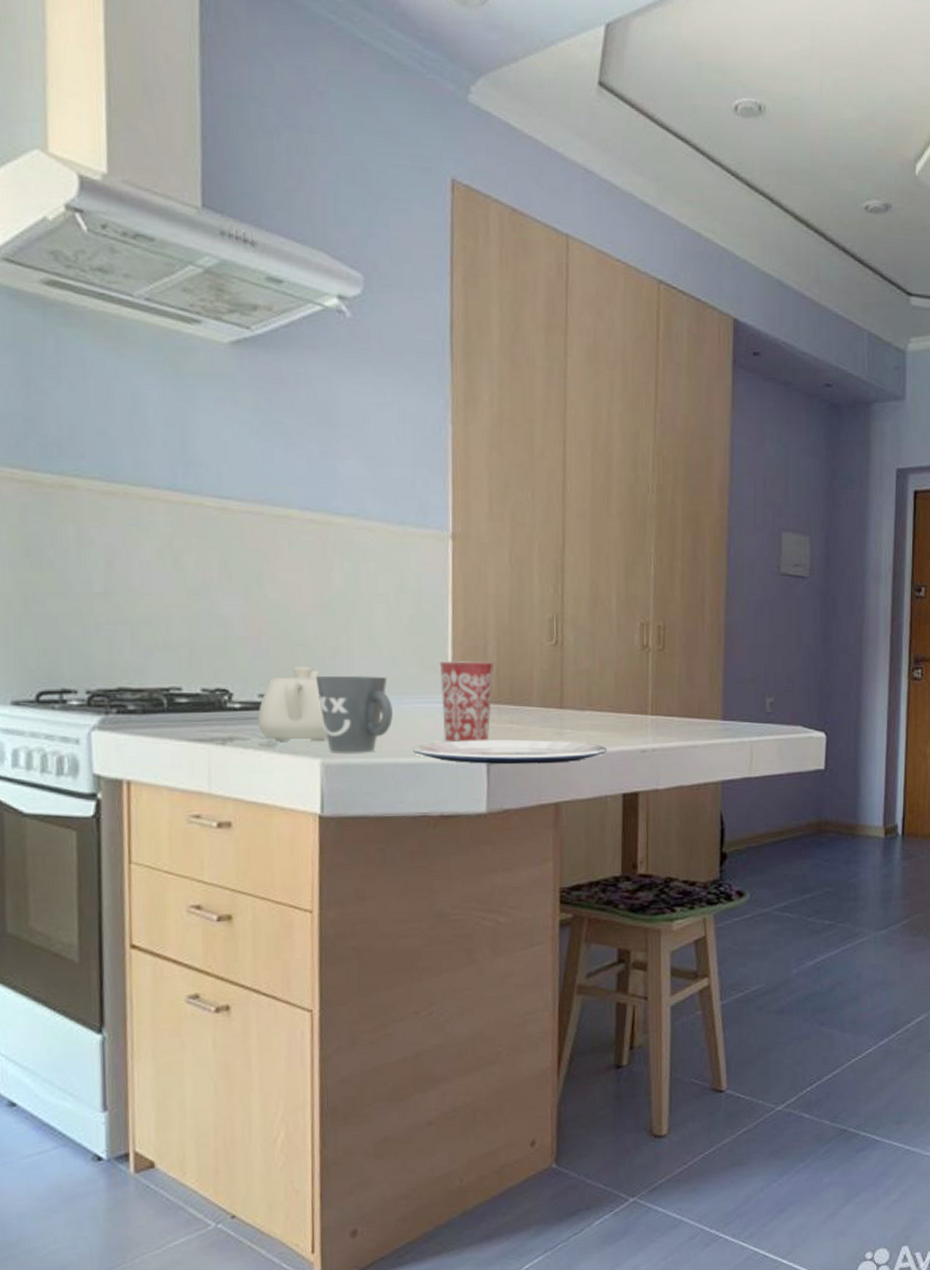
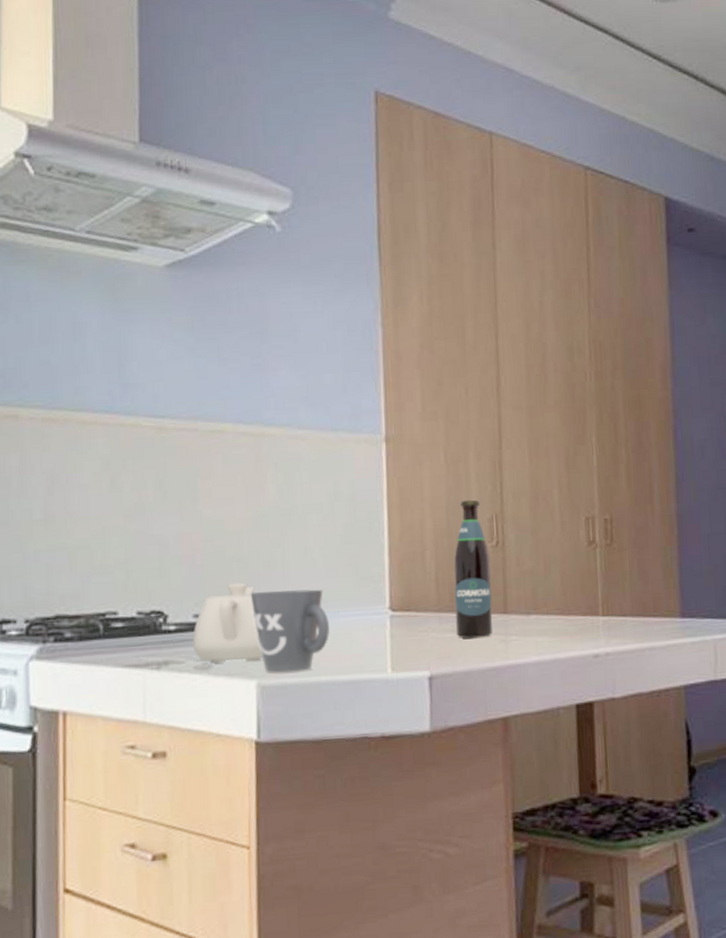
plate: present [412,739,608,765] -> none [350,648,557,678]
mug: present [439,660,494,742] -> none [376,568,433,656]
bottle: none [513,600,550,730] -> present [453,499,493,639]

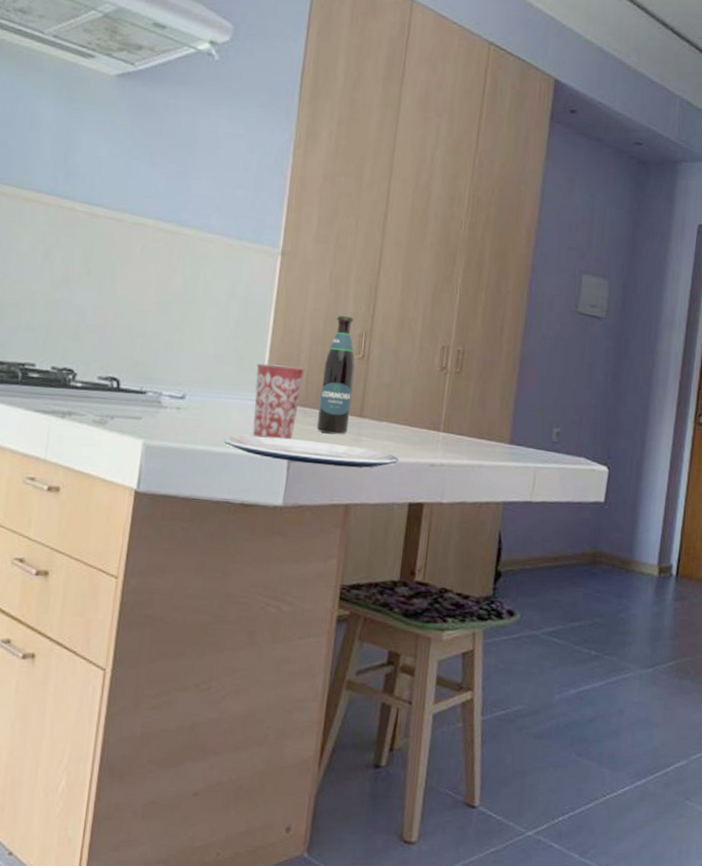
teapot: present [192,583,264,664] -> none [94,355,153,425]
mug: present [250,589,330,673] -> none [147,366,211,439]
plate: none [350,648,557,678] -> present [223,435,399,468]
mug: none [376,568,433,656] -> present [252,363,305,440]

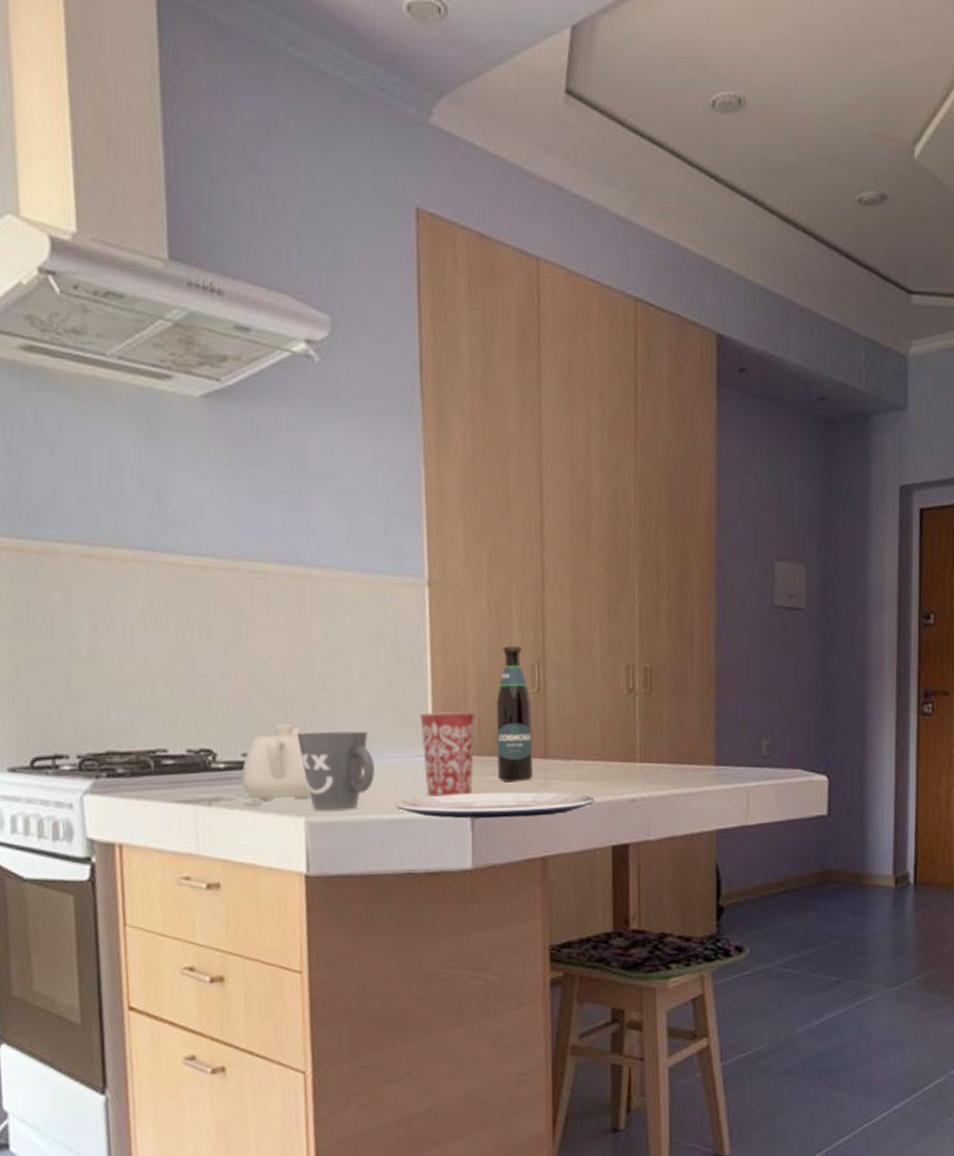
teapot: none [94,355,153,425] -> present [241,723,311,801]
mug: none [147,366,211,439] -> present [296,731,375,811]

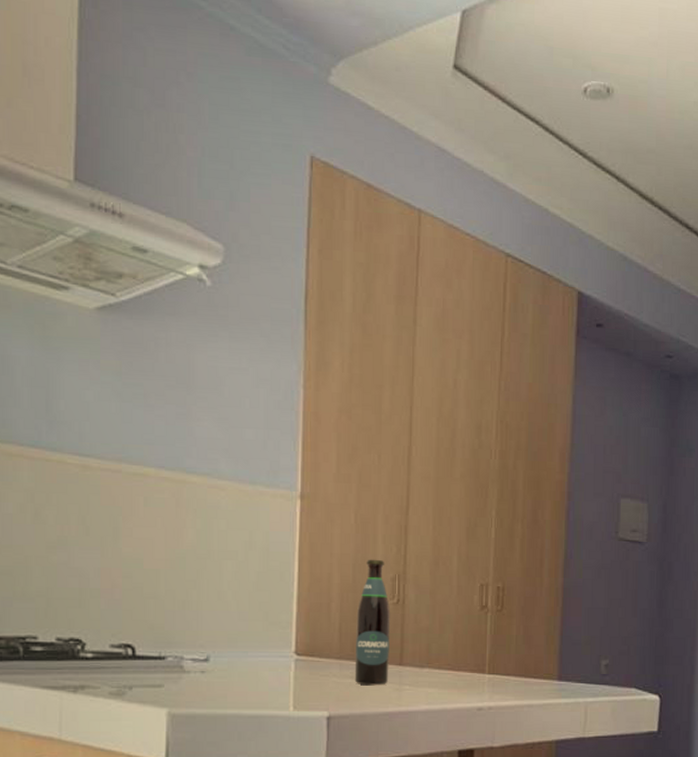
teapot: present [241,723,311,801] -> none [109,618,175,692]
mug: present [296,731,375,811] -> none [165,628,238,704]
plate: present [395,791,595,819] -> none [256,694,445,719]
mug: present [419,711,476,797] -> none [284,616,337,695]

